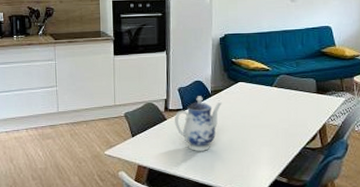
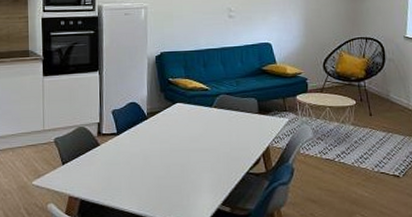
teapot: present [175,96,222,151] -> none [108,118,159,179]

